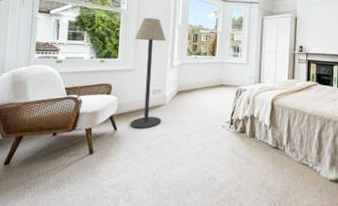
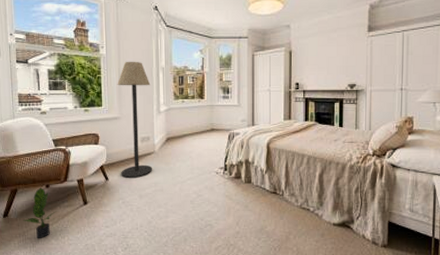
potted plant: none [24,135,60,188] -> present [23,187,55,238]

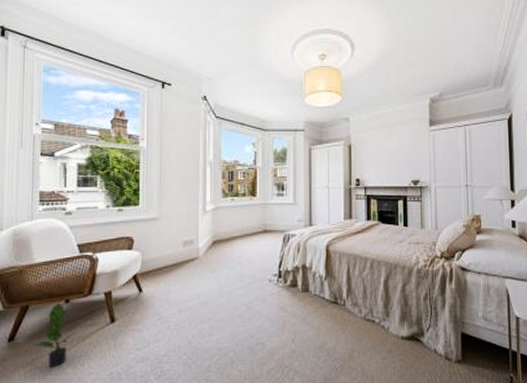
floor lamp: present [117,61,153,178] -> none [158,154,196,289]

